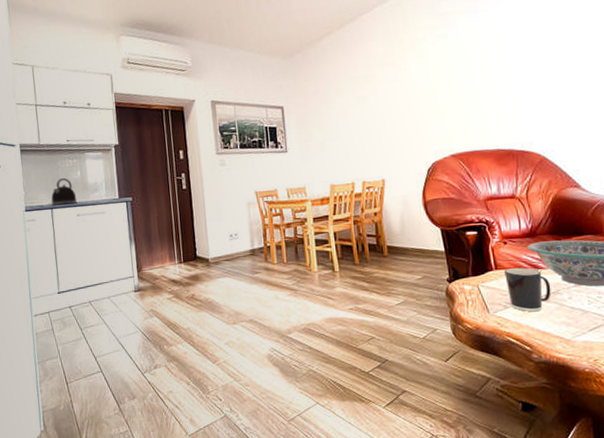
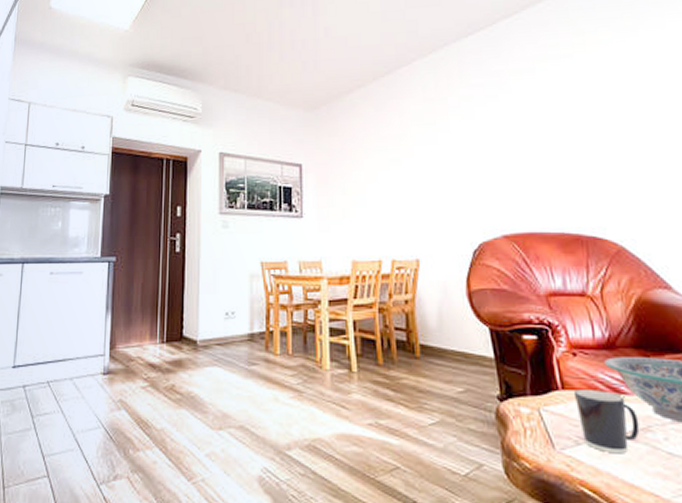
kettle: present [51,178,77,206] -> none [23,228,53,260]

